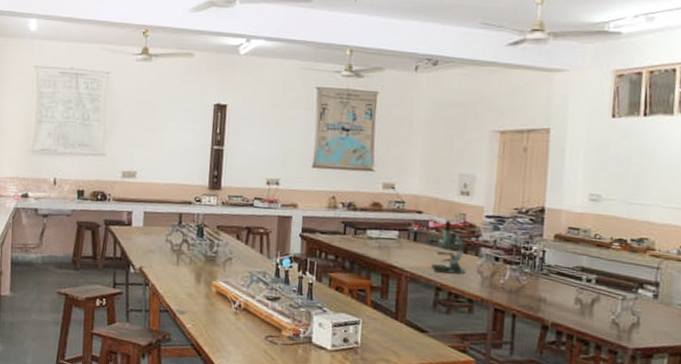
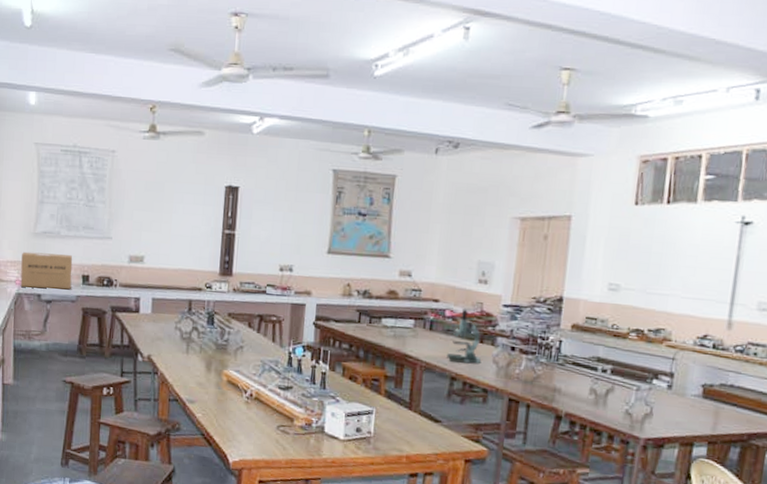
box: none [18,168,69,205] -> present [20,251,73,290]

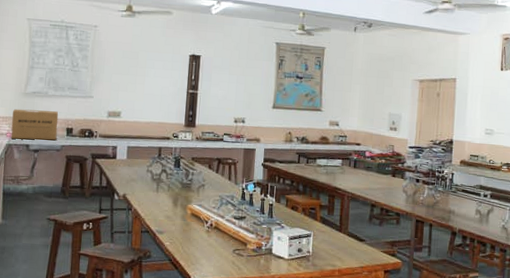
microscope: present [447,309,482,364] -> none [368,150,394,193]

